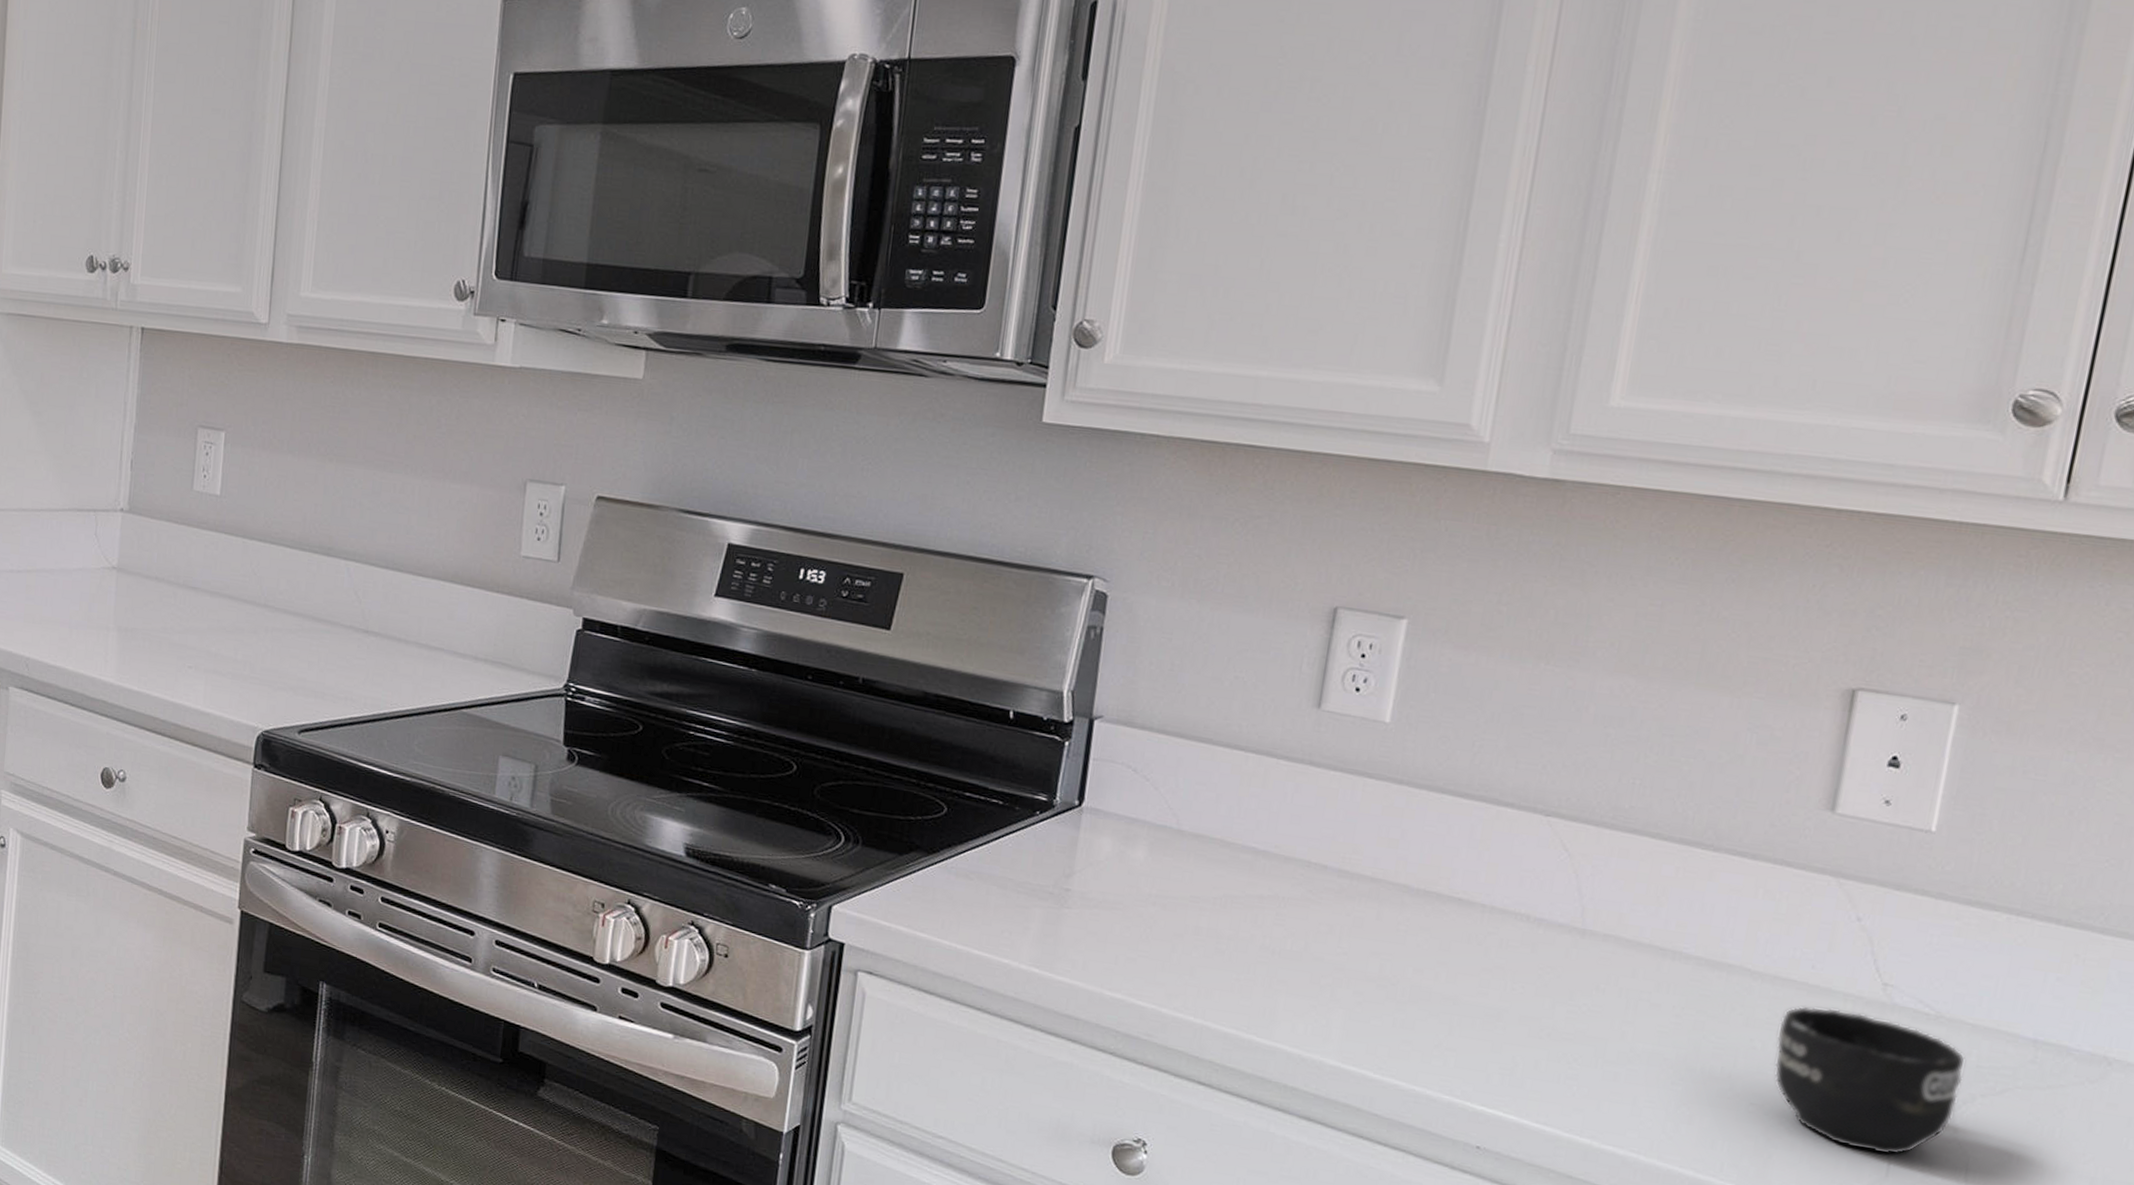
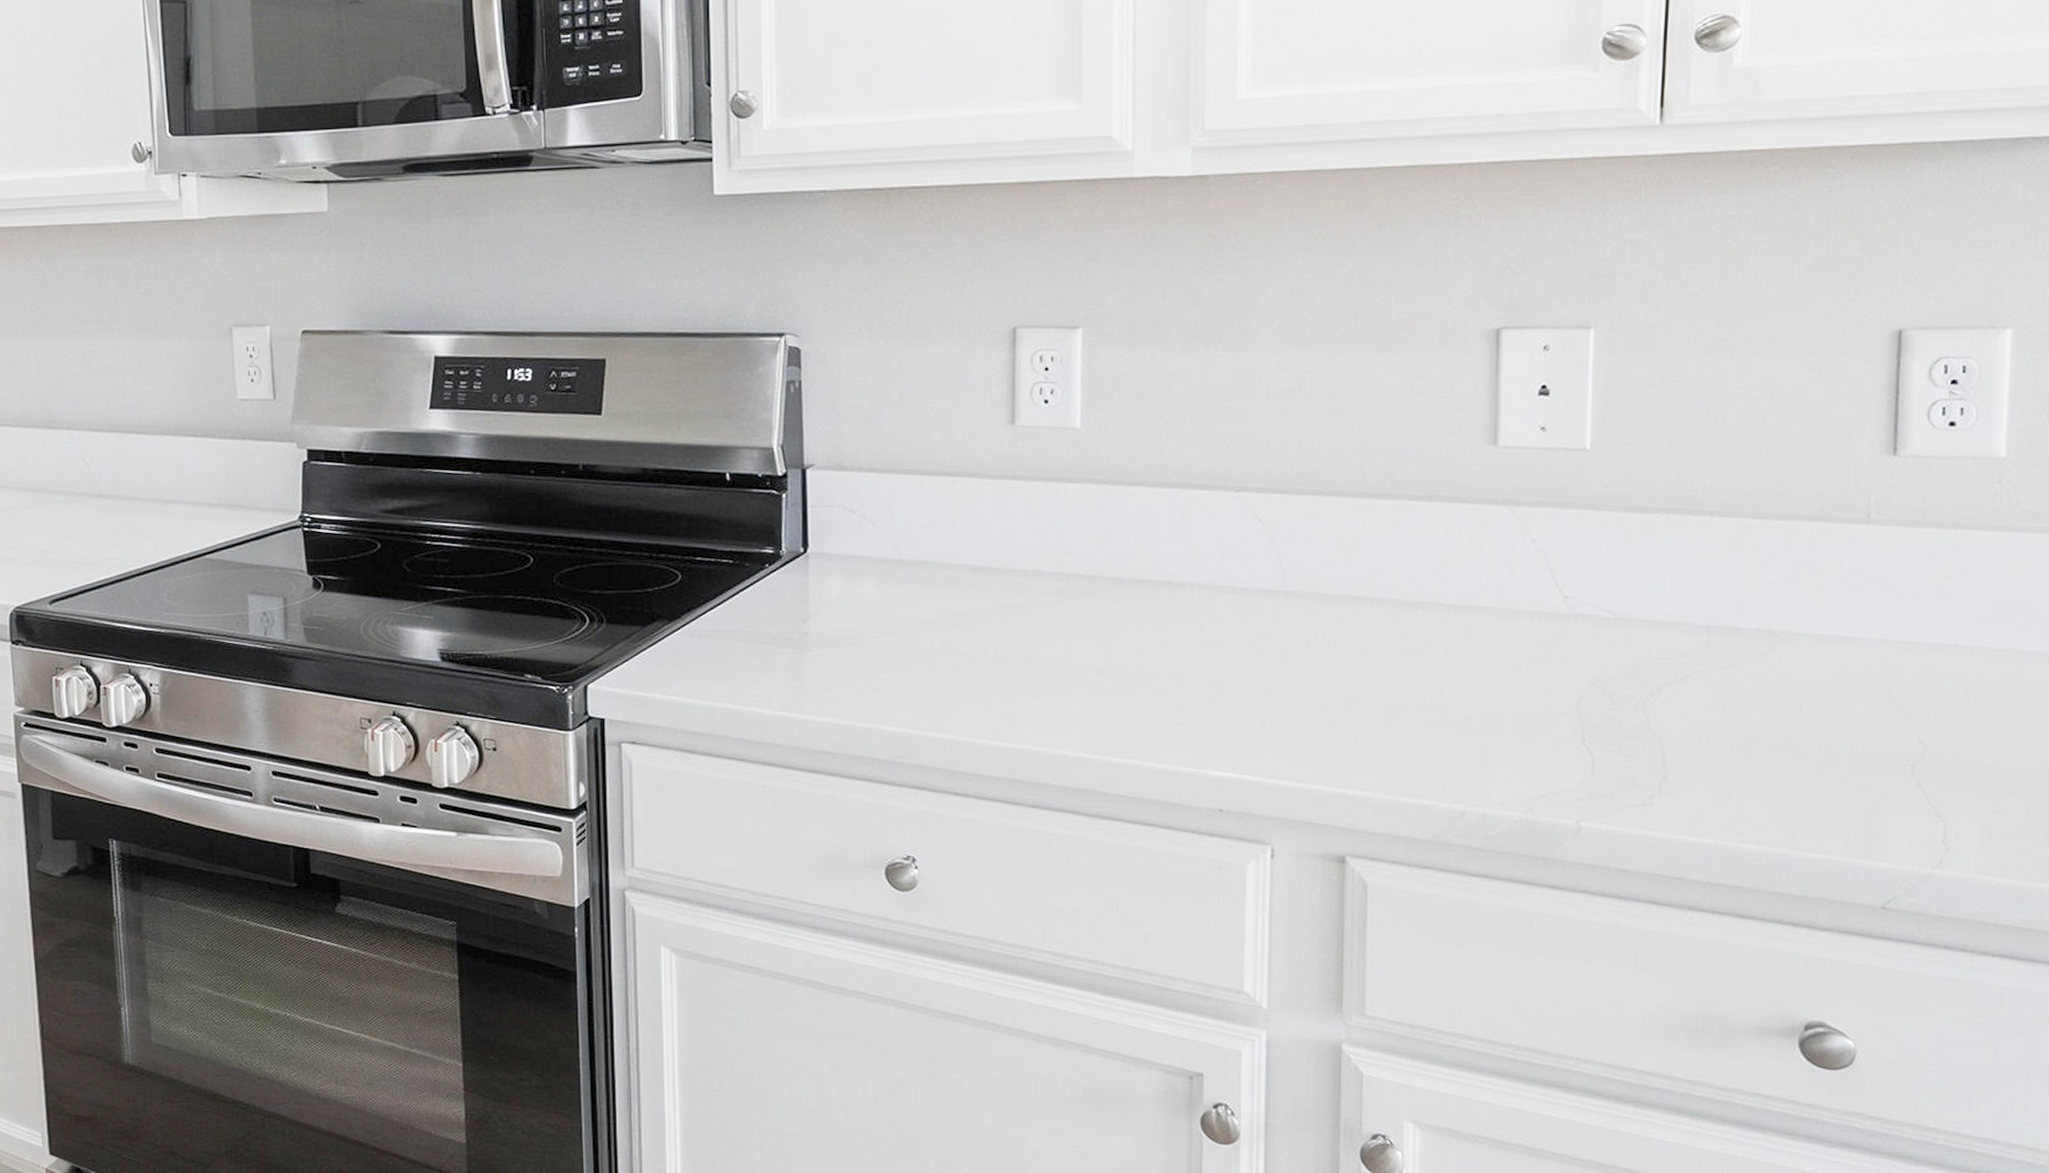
mug: present [1774,1006,1966,1155] -> none [1475,627,1648,755]

